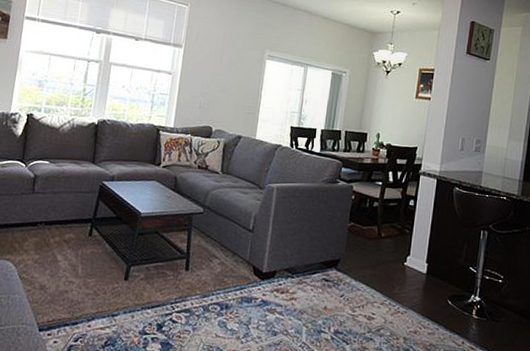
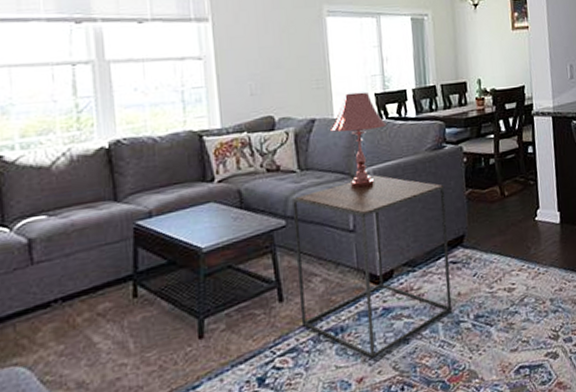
side table: none [198,191,332,338] -> present [293,175,453,359]
table lamp: none [250,121,296,200] -> present [329,91,388,189]

